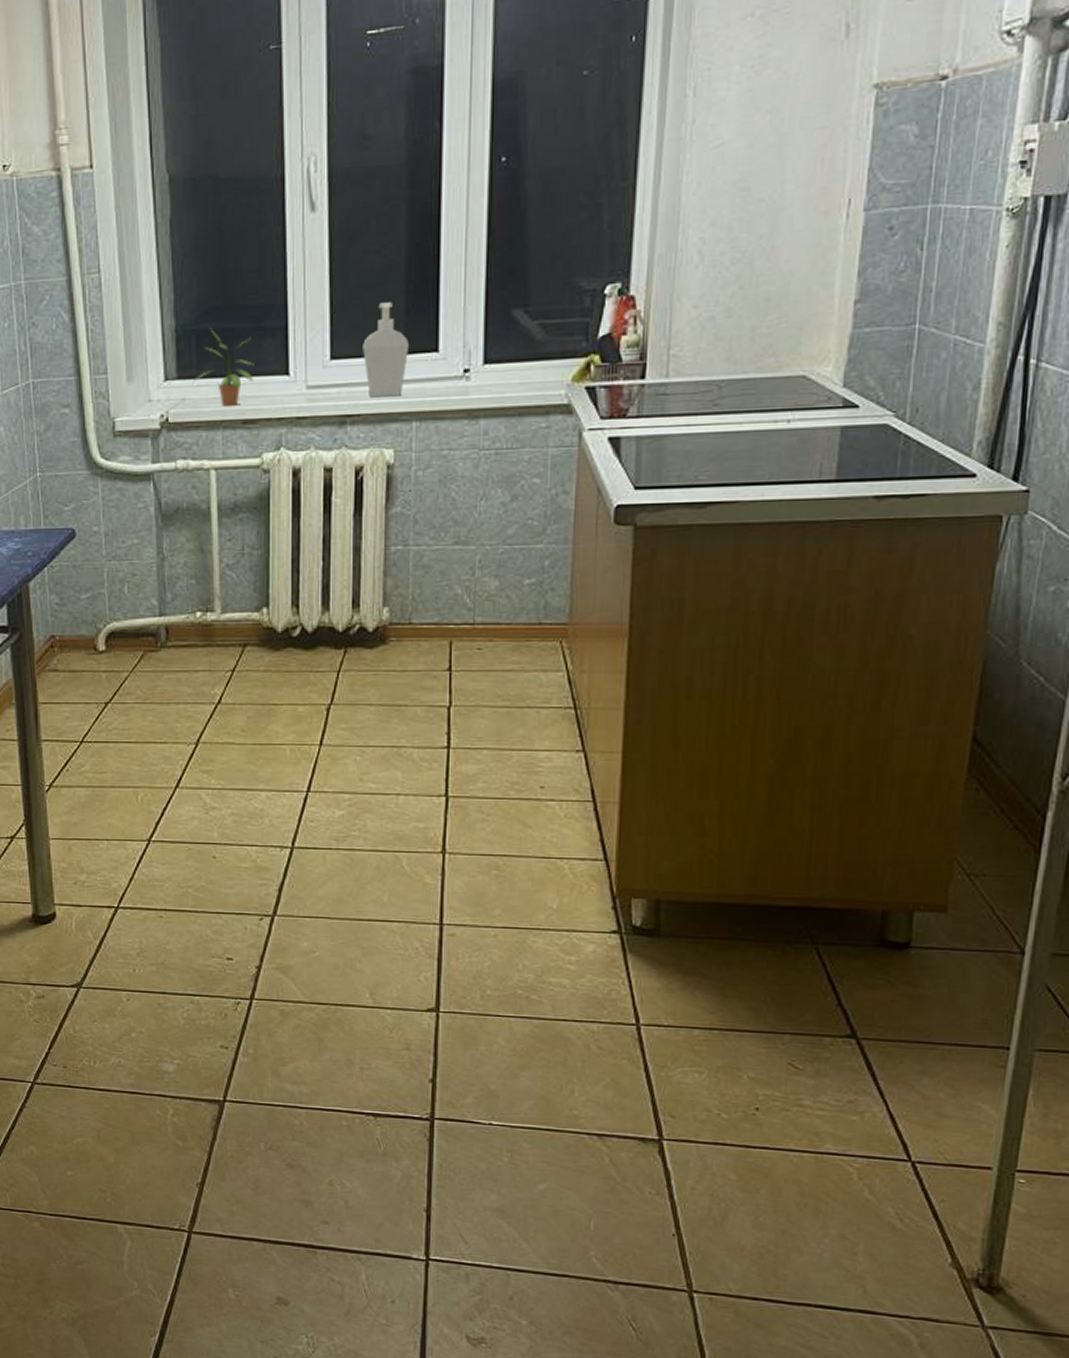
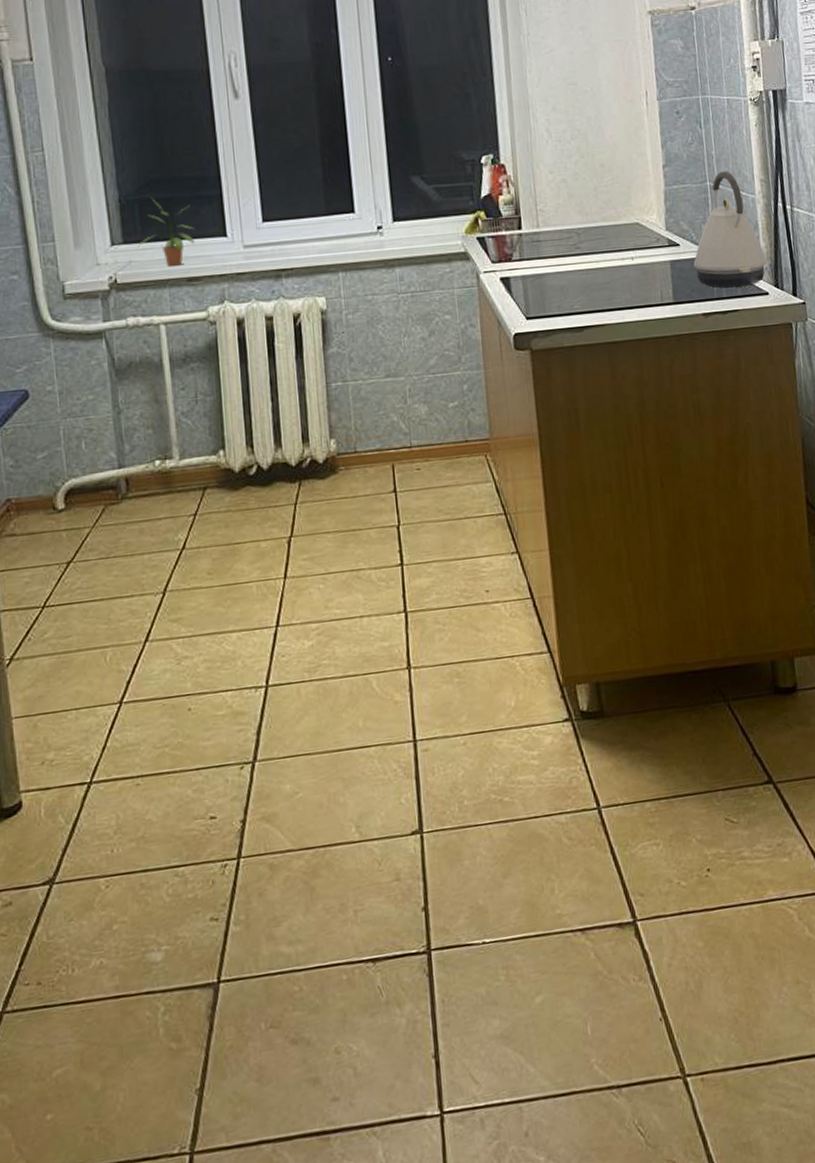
soap bottle: present [363,302,410,399] -> none [290,173,330,255]
kettle: none [873,309,985,465] -> present [693,171,768,288]

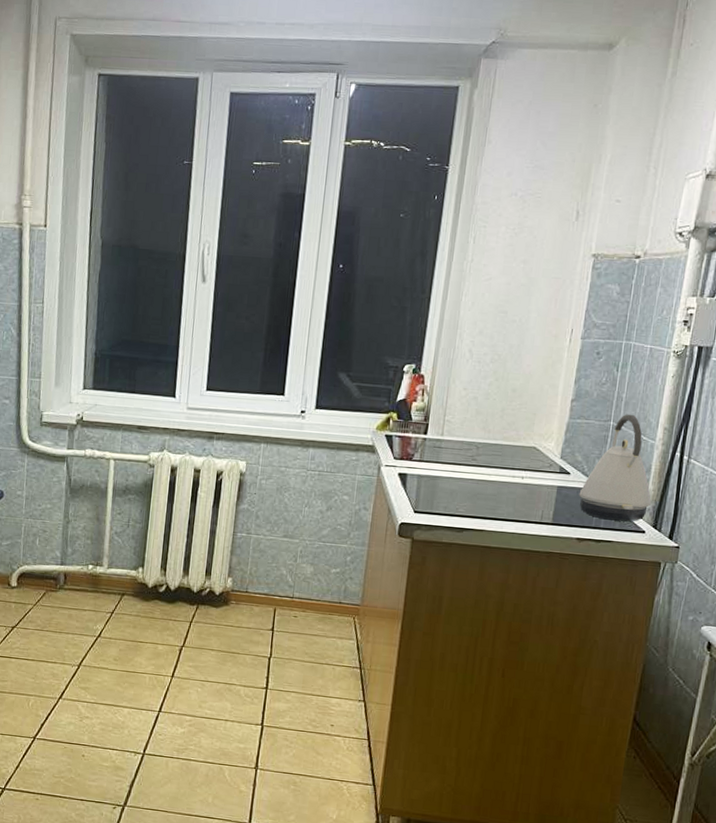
potted plant: present [138,197,196,268] -> none [104,355,151,416]

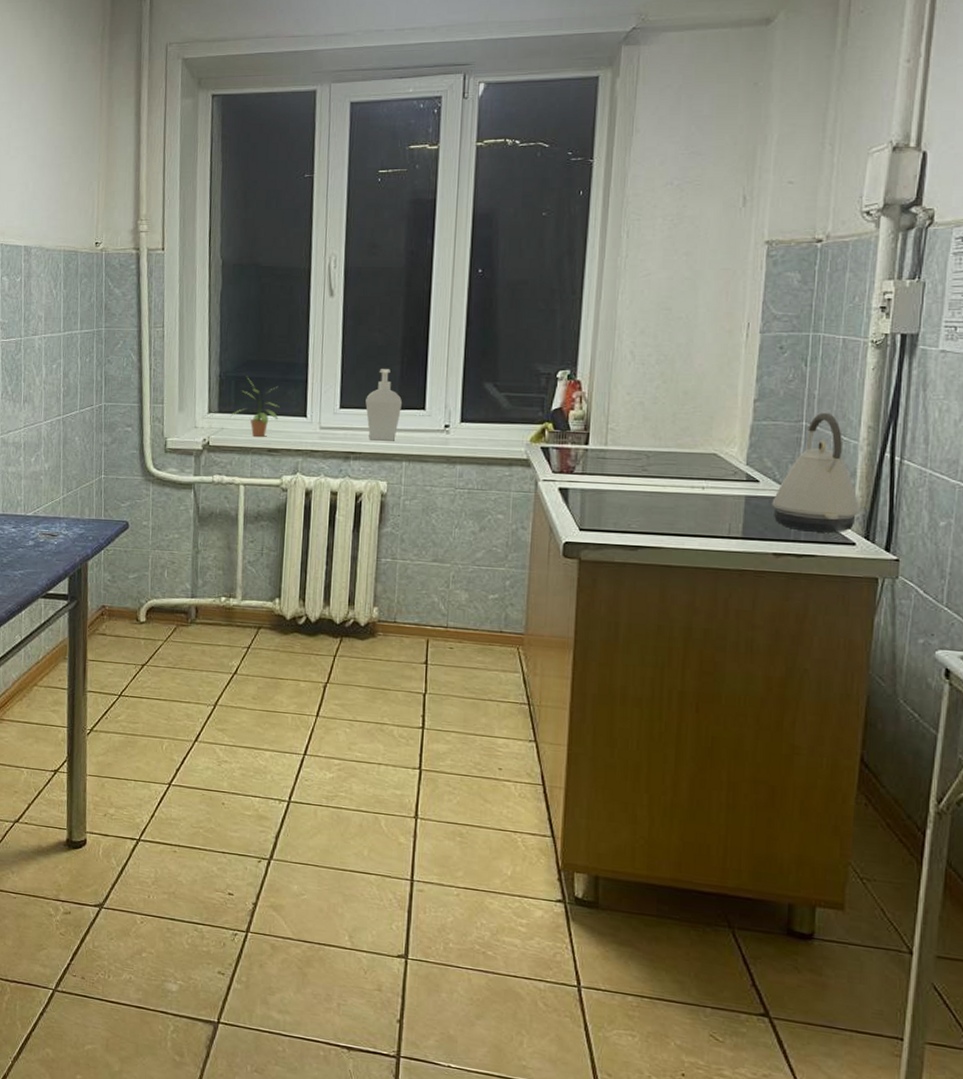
potted plant: none [104,355,151,416] -> present [230,376,280,438]
soap bottle: none [230,355,264,425] -> present [365,369,403,442]

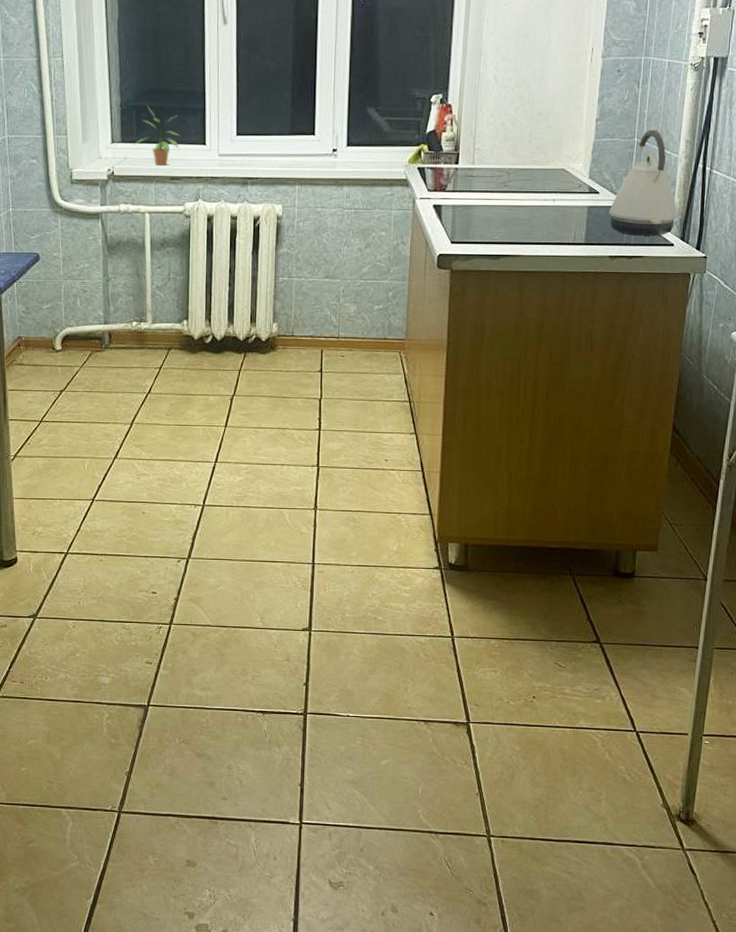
soap bottle: present [365,369,403,442] -> none [260,96,295,167]

